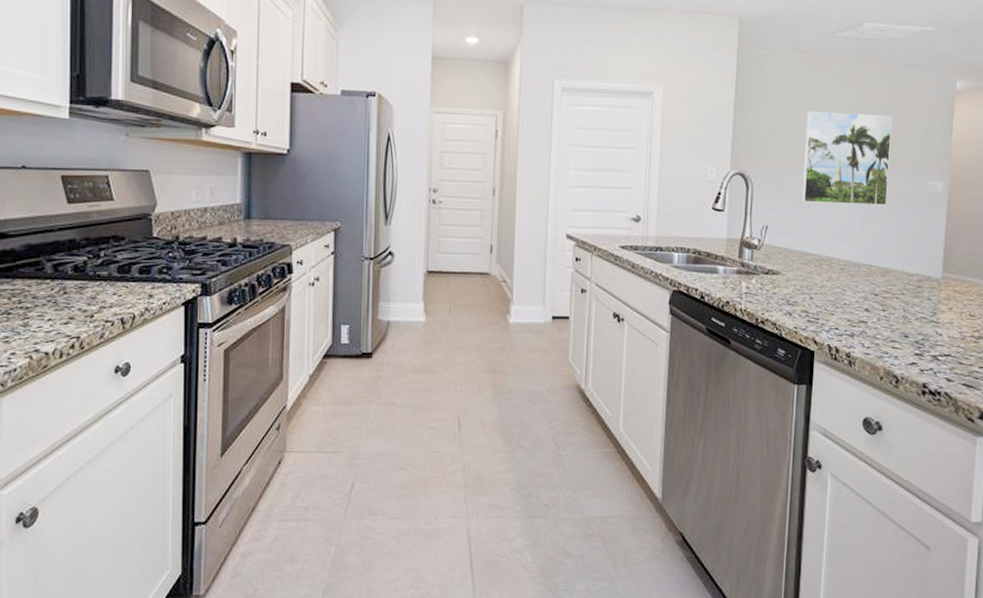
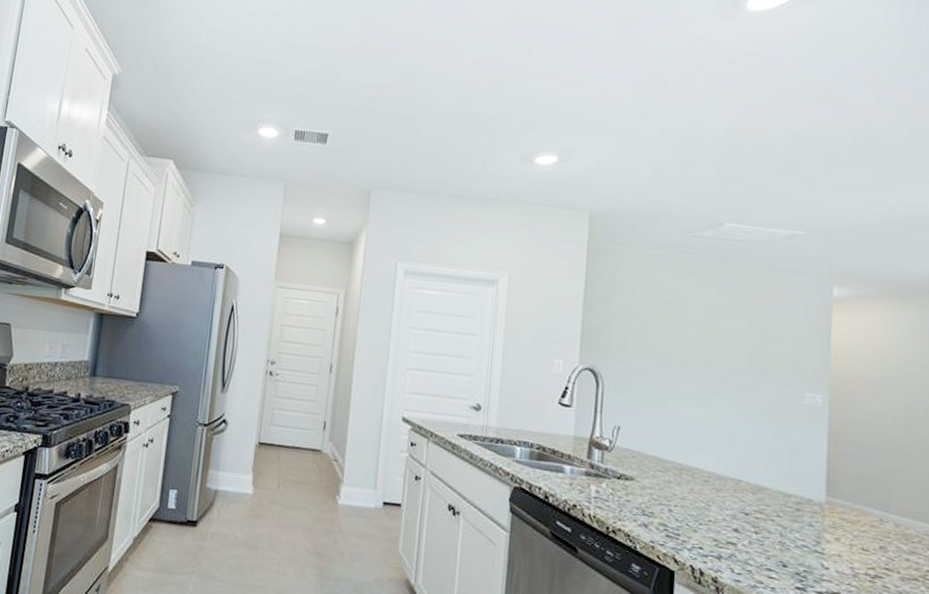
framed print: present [802,112,892,205] -> none [658,310,760,415]

